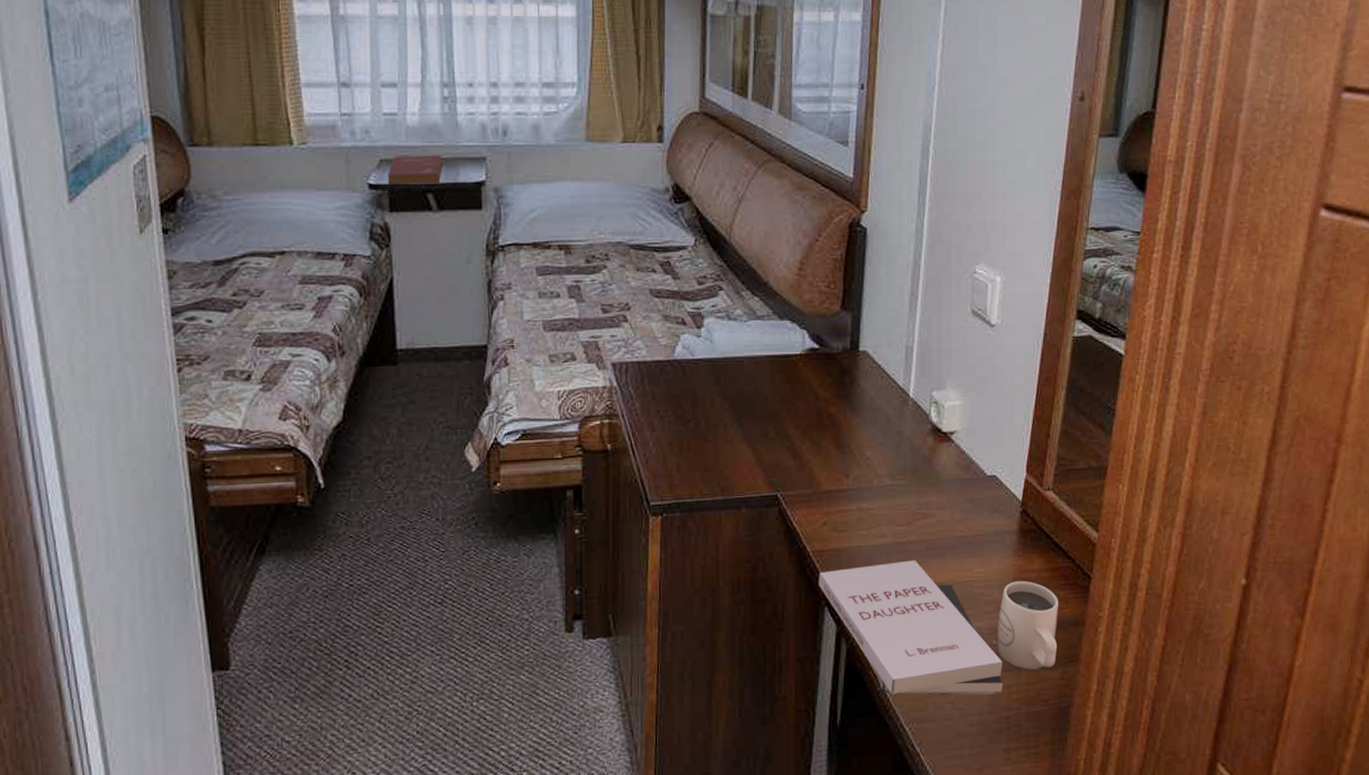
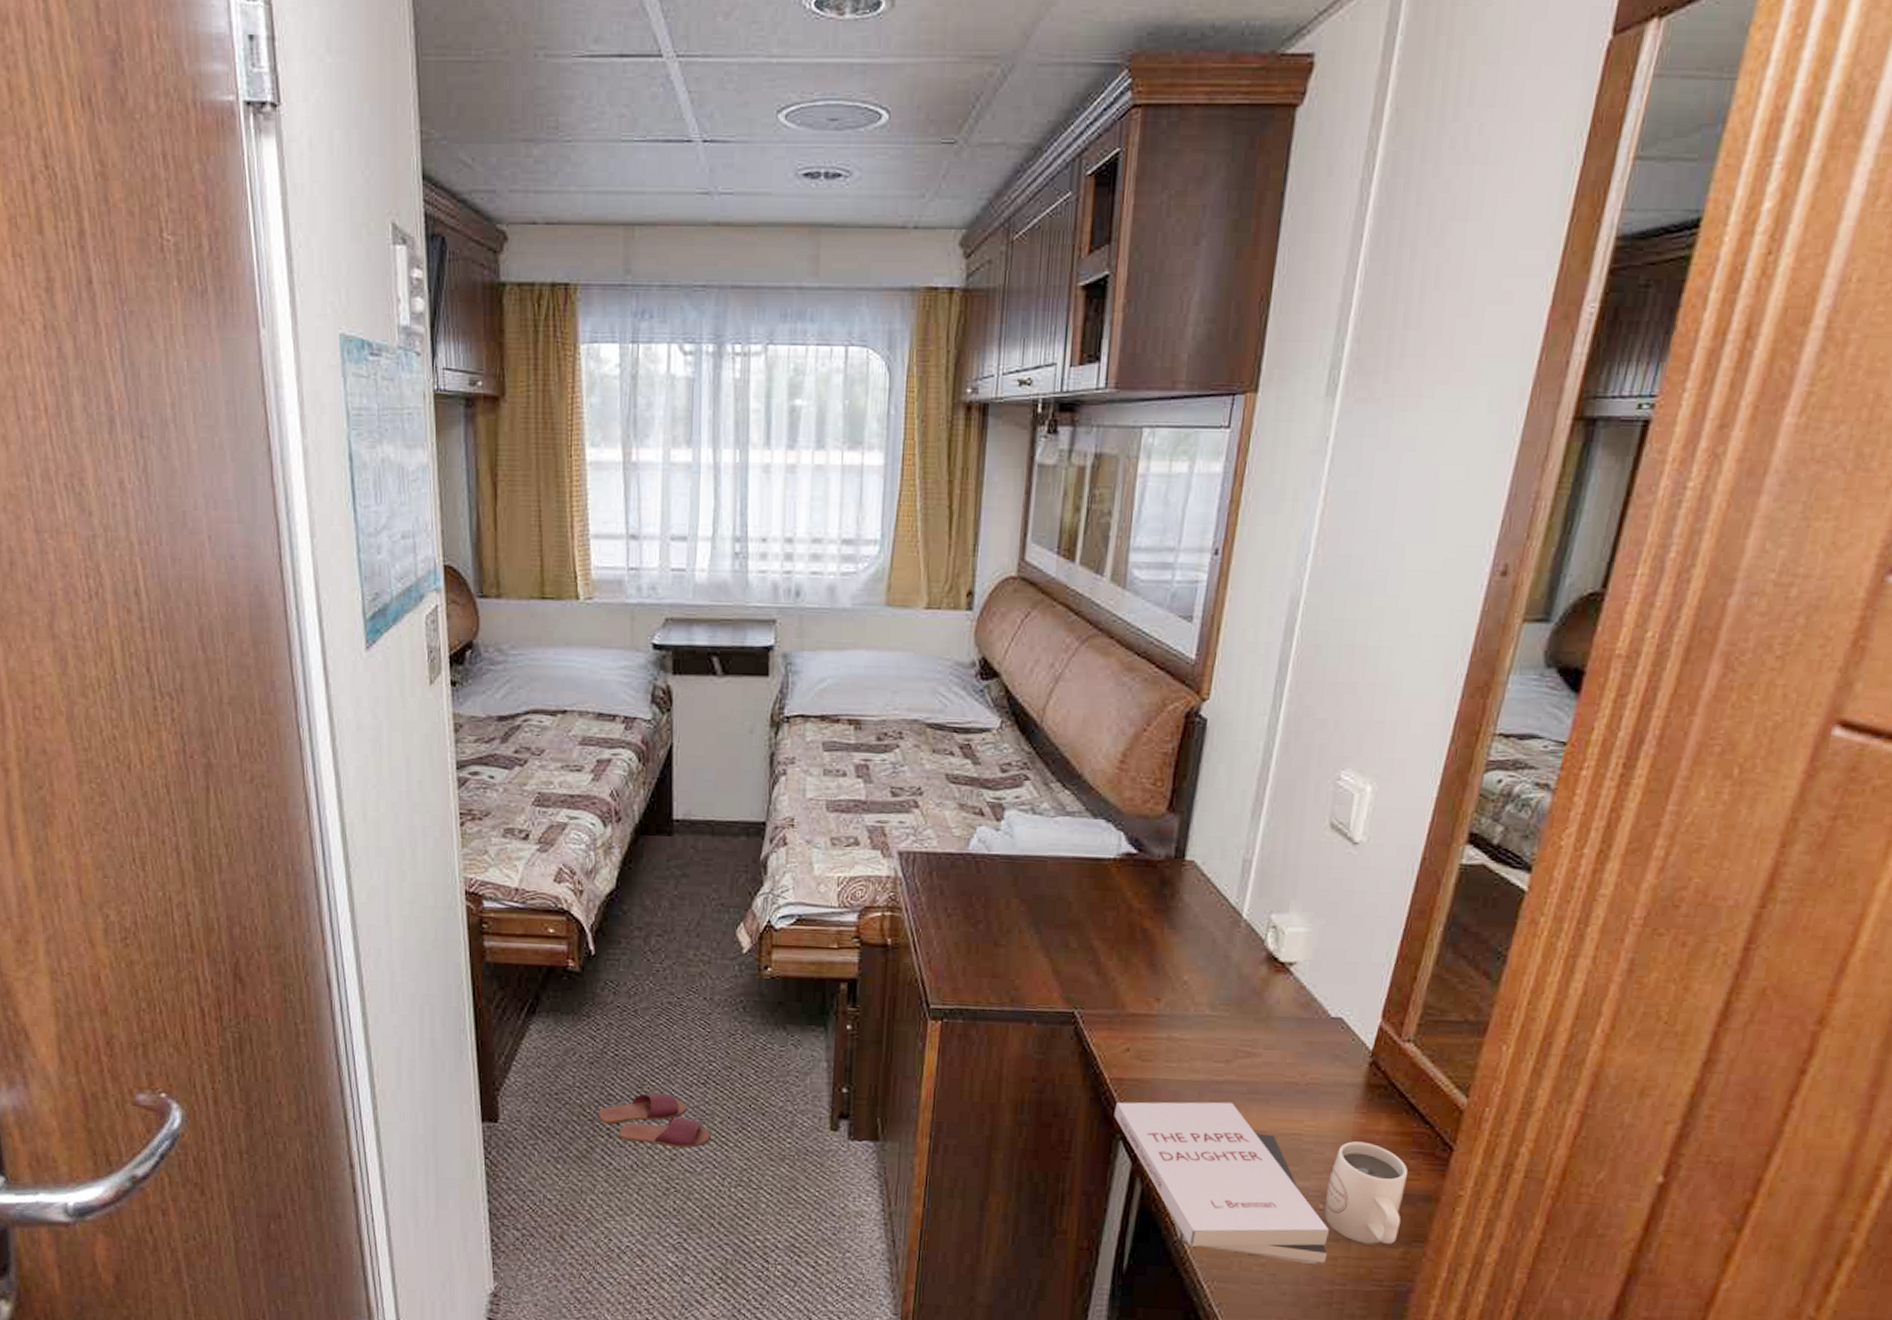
slippers: none [335,617,450,670] -> present [598,1093,711,1148]
book: present [387,154,442,184] -> none [672,615,730,647]

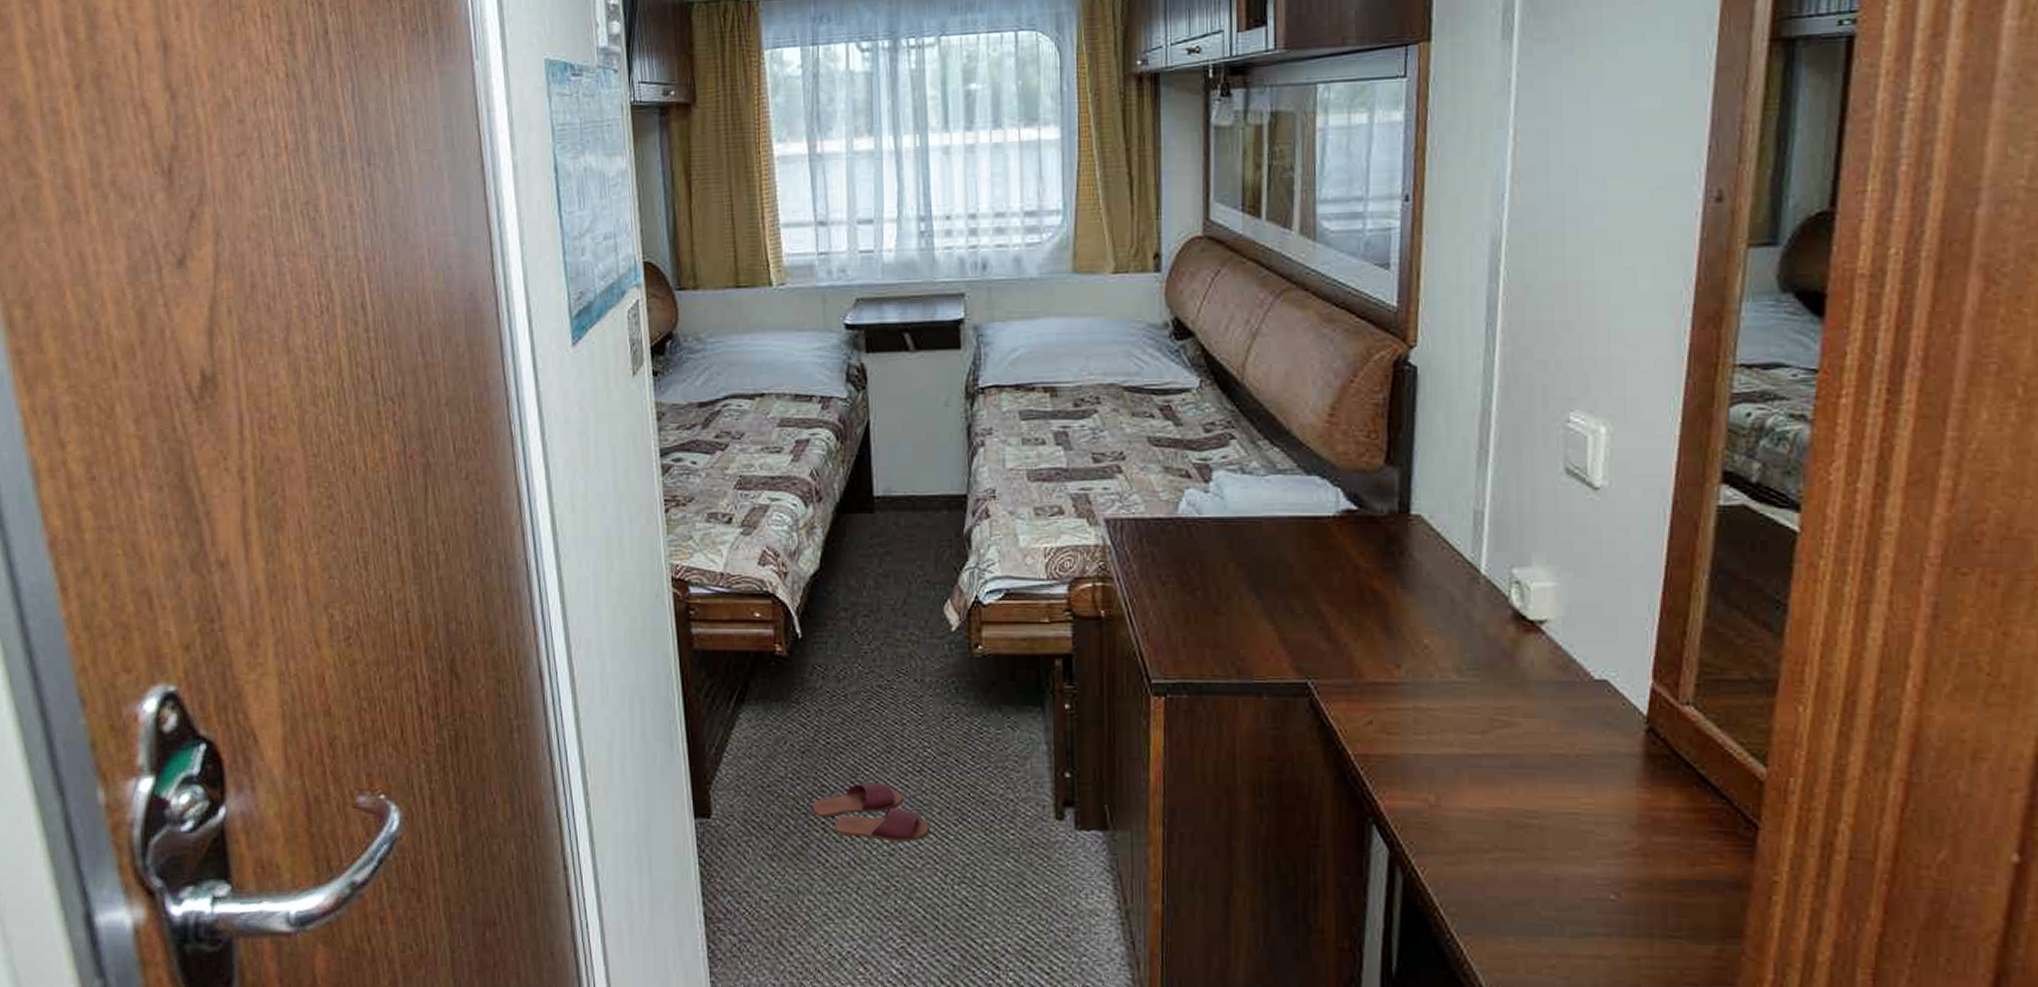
books: present [1114,1101,1329,1264] -> none [1363,778,1628,965]
mug: present [1324,1141,1409,1244] -> none [1615,820,1710,941]

